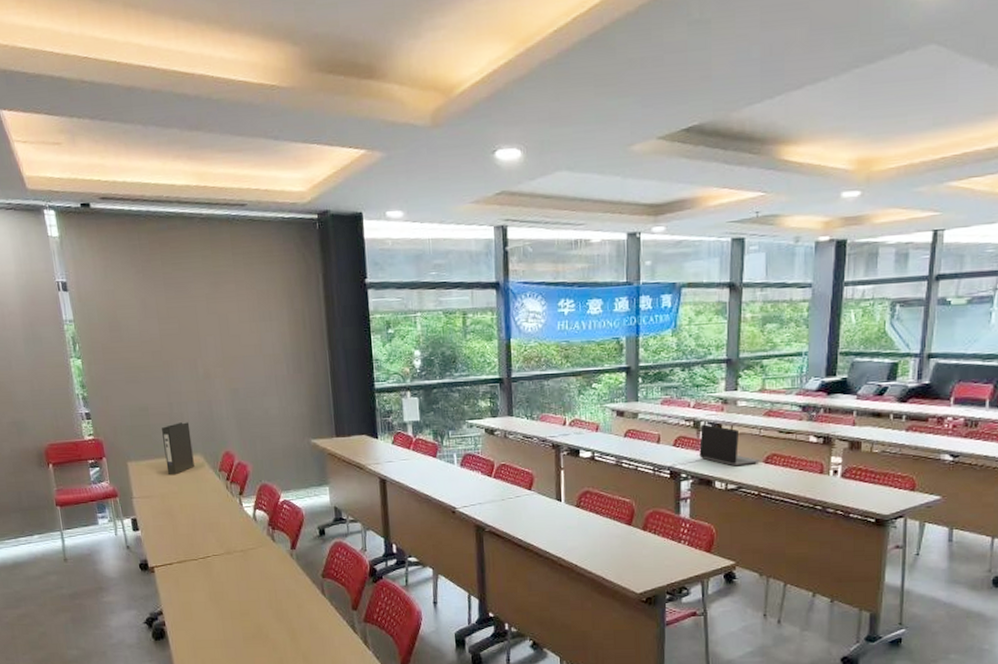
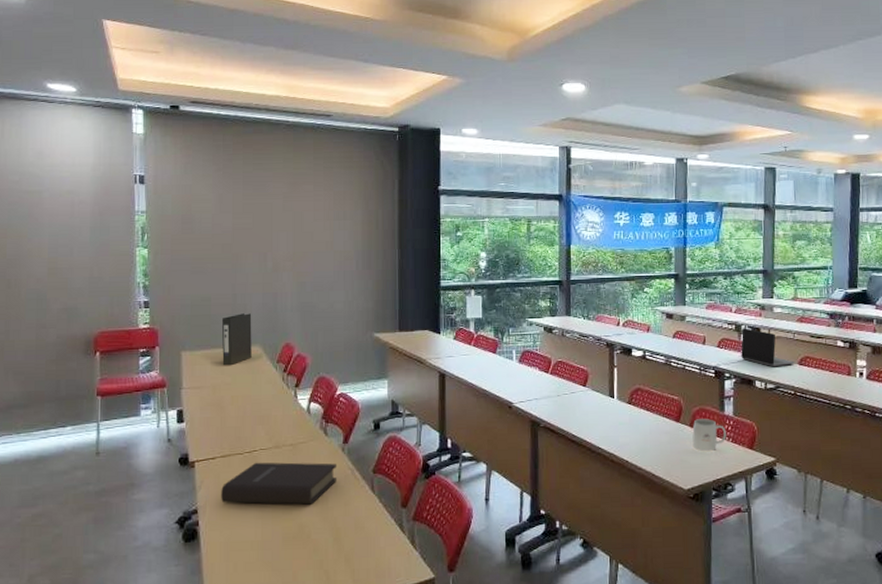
book: none [181,567,289,607] -> present [221,462,338,505]
mug: none [645,522,682,556] -> present [692,419,726,452]

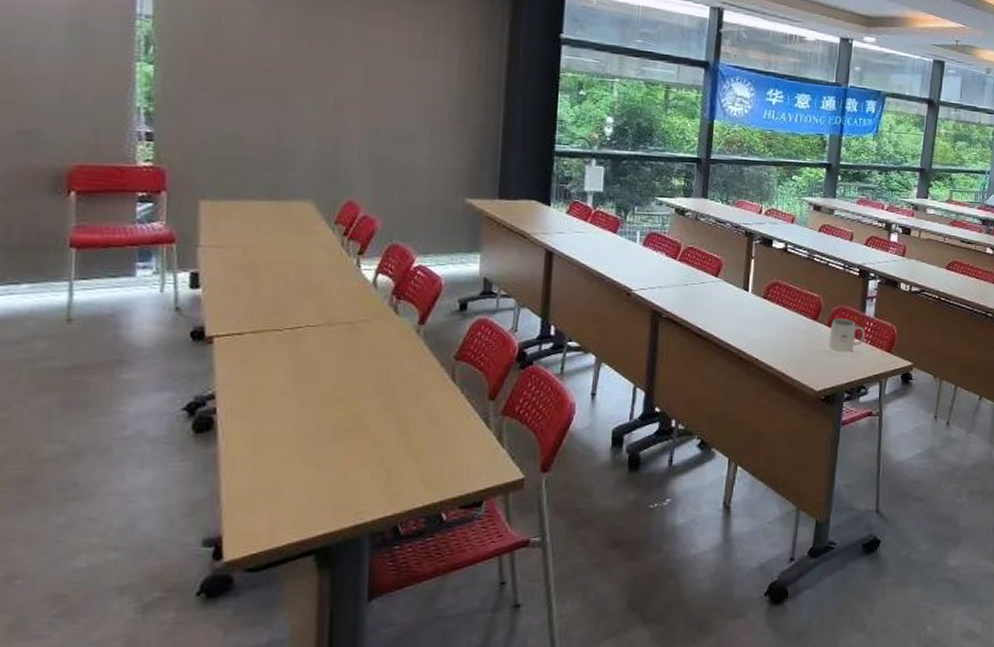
book: present [221,462,338,505] -> none [249,341,409,393]
binder: present [222,313,252,366] -> none [258,160,303,223]
laptop computer: present [741,328,795,367] -> none [888,227,942,270]

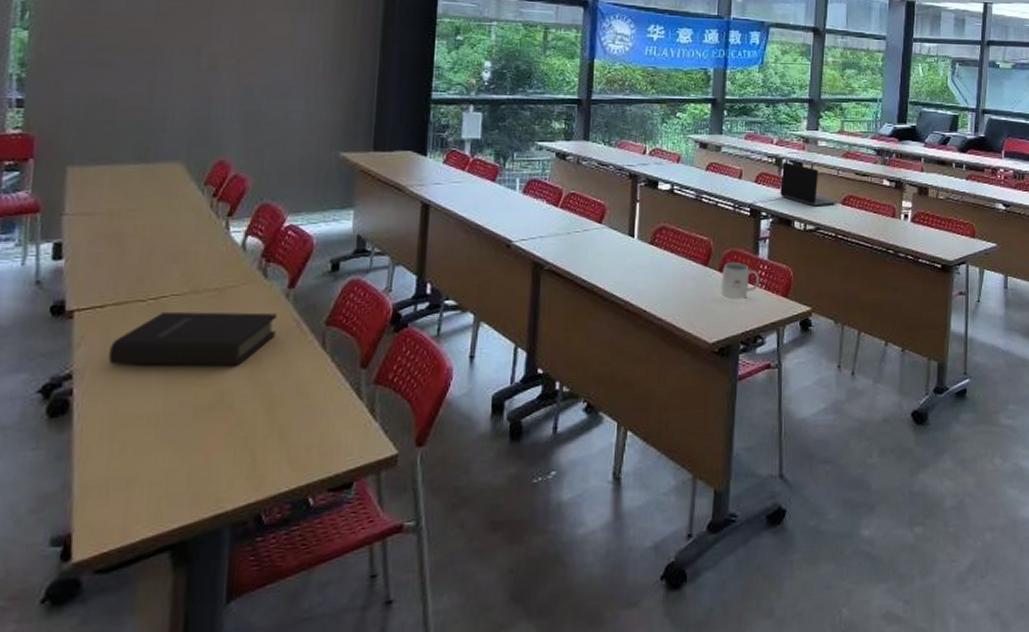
book: none [249,341,409,393] -> present [108,311,277,366]
laptop computer: none [888,227,942,270] -> present [780,162,838,207]

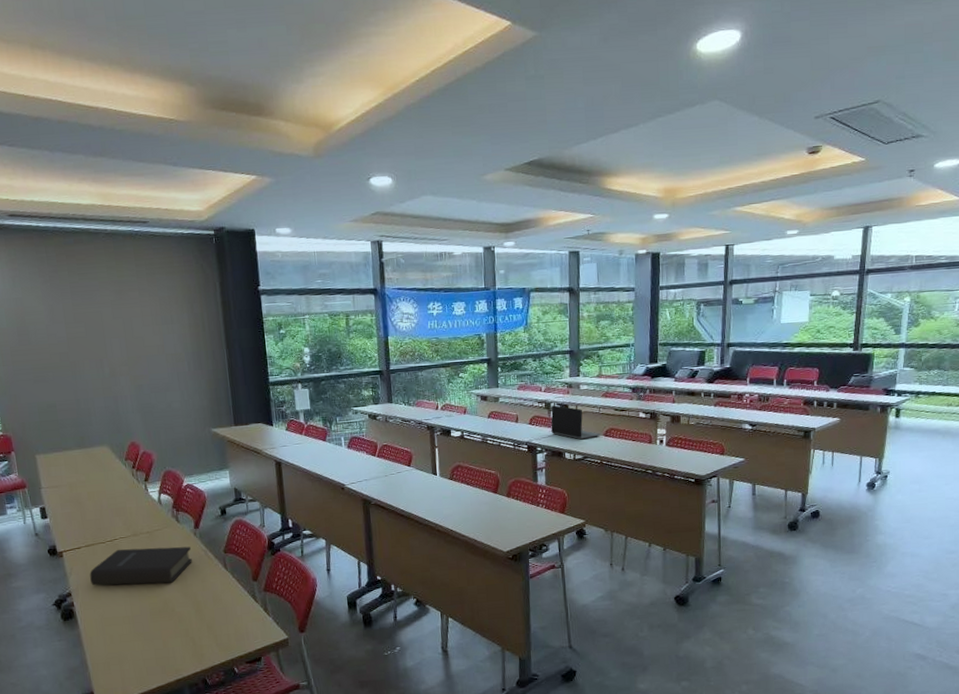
mug: present [721,263,759,301] -> none [509,489,540,519]

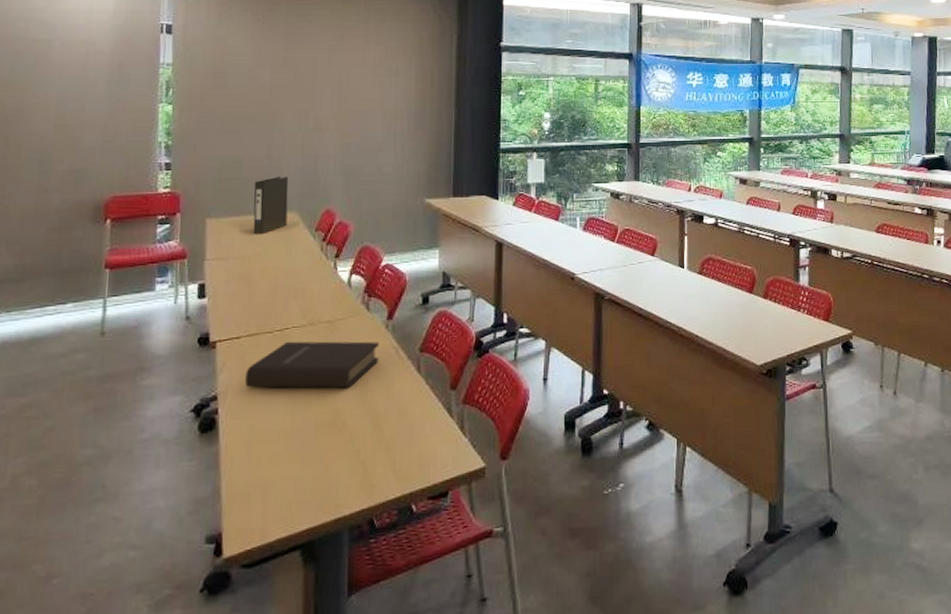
binder: none [69,416,101,466] -> present [253,177,289,235]
laptop computer: present [551,405,601,440] -> none [816,194,872,235]

